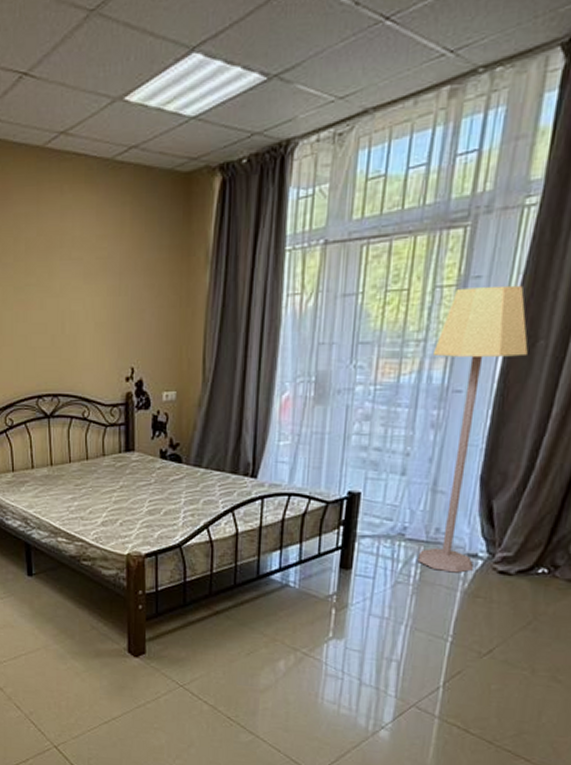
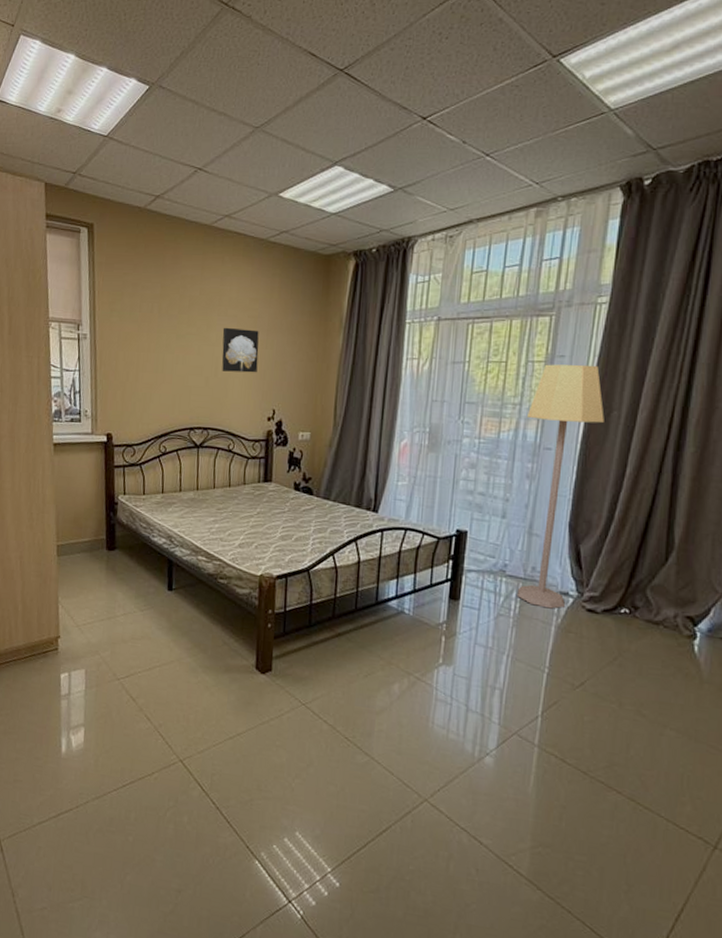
wall art: none [67,273,111,327] -> present [222,327,259,373]

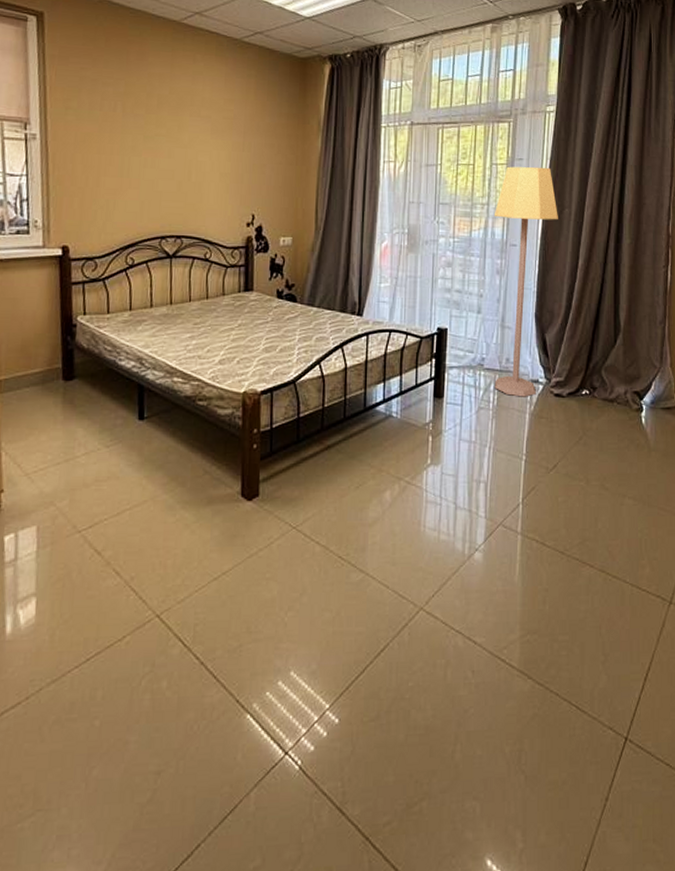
wall art: present [222,327,259,373] -> none [195,128,236,177]

